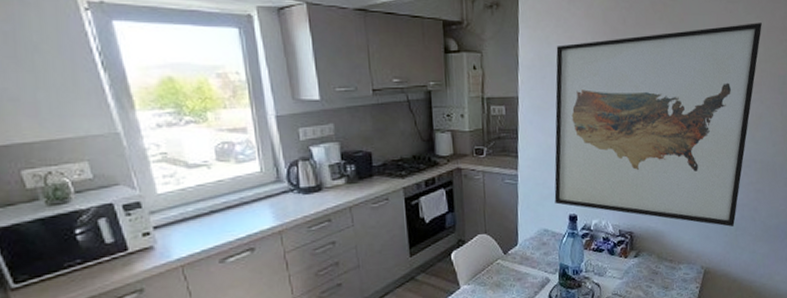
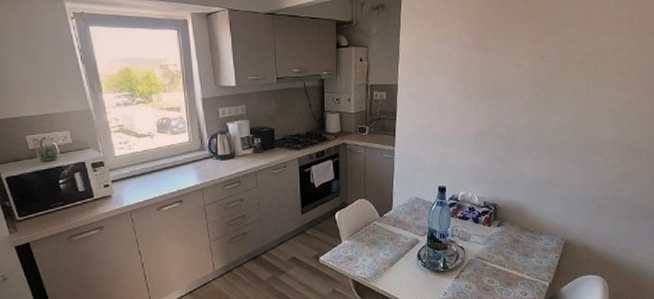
wall art: present [554,23,762,227] -> none [426,17,633,204]

